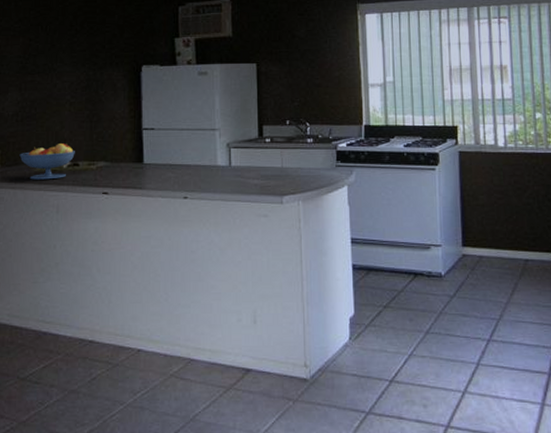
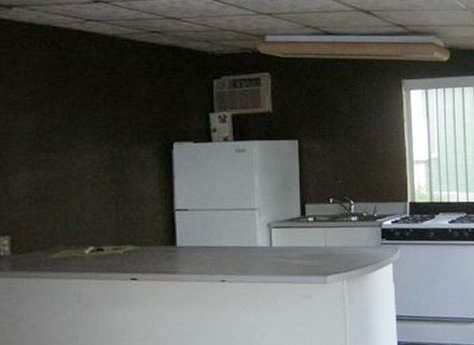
fruit bowl: present [19,143,75,180] -> none [33,227,99,268]

